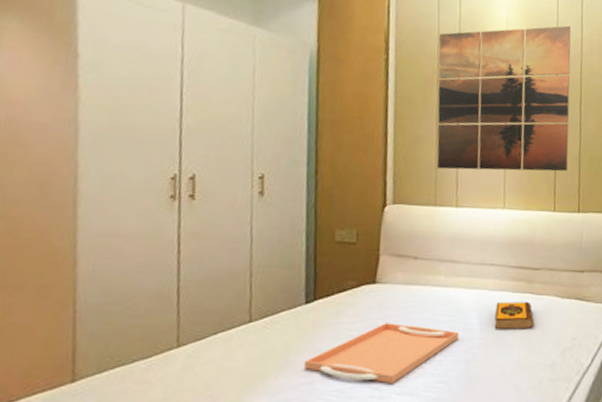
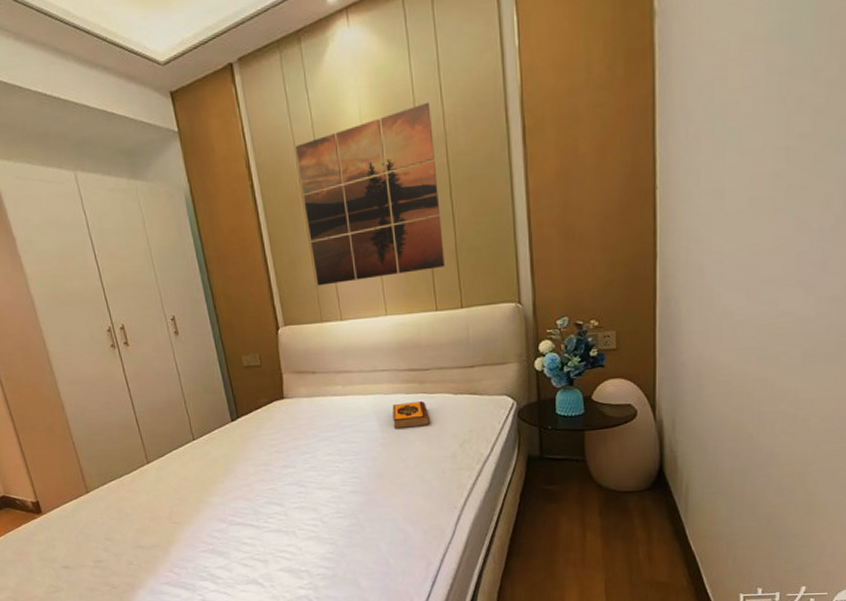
serving tray: present [303,323,460,384] -> none [241,431,364,482]

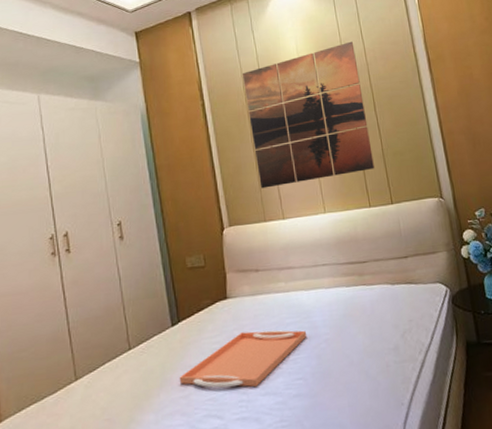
serving tray: none [241,431,364,482] -> present [179,330,307,388]
hardback book: present [392,400,431,430] -> none [334,292,372,324]

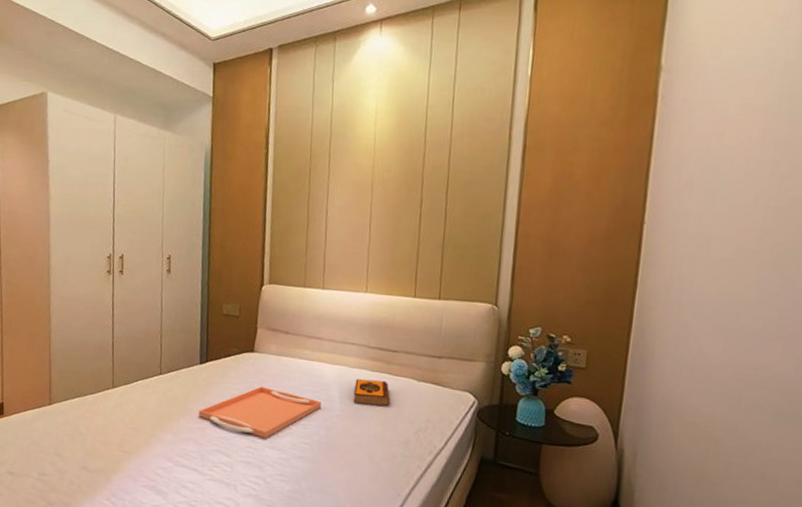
wall art: present [242,41,374,189] -> none [306,109,442,258]
hardback book: none [334,292,372,324] -> present [353,379,391,407]

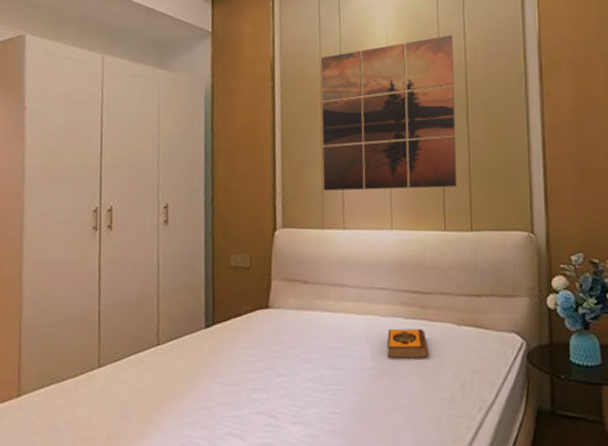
serving tray: present [198,386,322,439] -> none [204,349,352,413]
wall art: none [306,109,442,258] -> present [320,35,457,191]

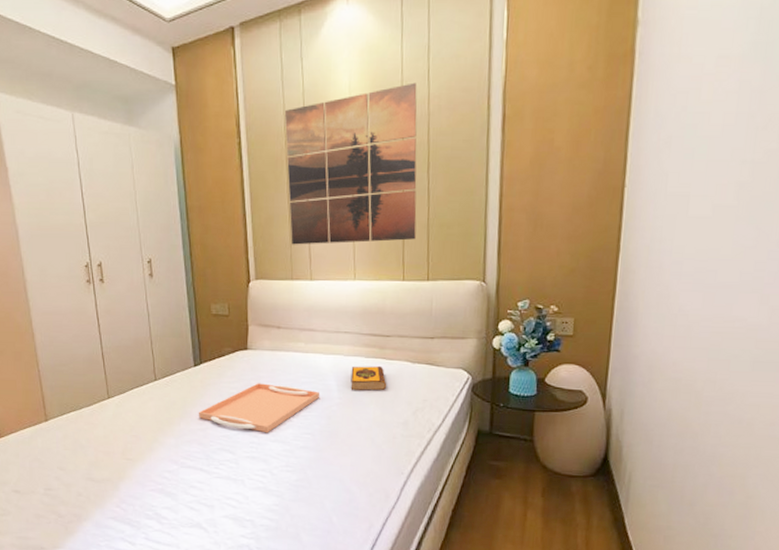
serving tray: none [204,349,352,413] -> present [198,383,320,433]

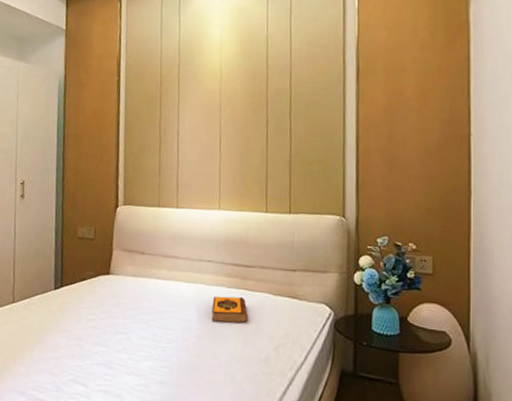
serving tray: present [198,383,320,433] -> none [53,310,181,365]
wall art: present [284,82,417,245] -> none [160,38,281,175]

